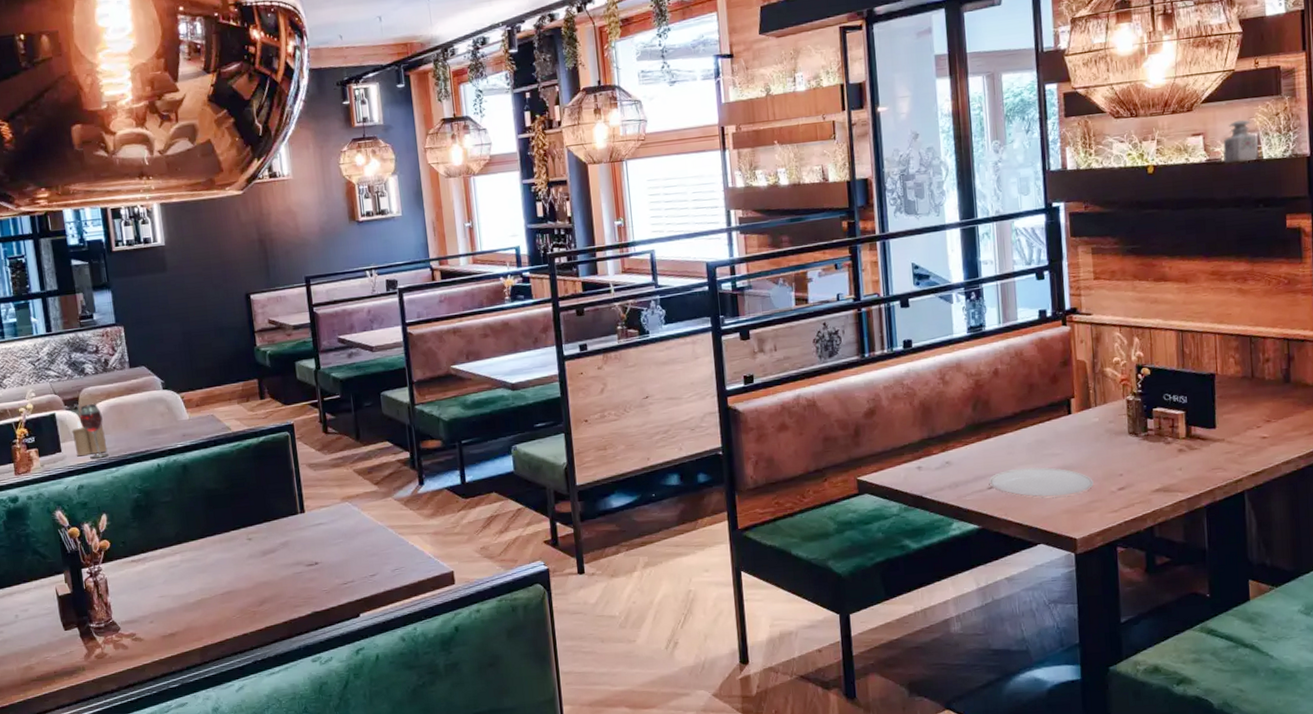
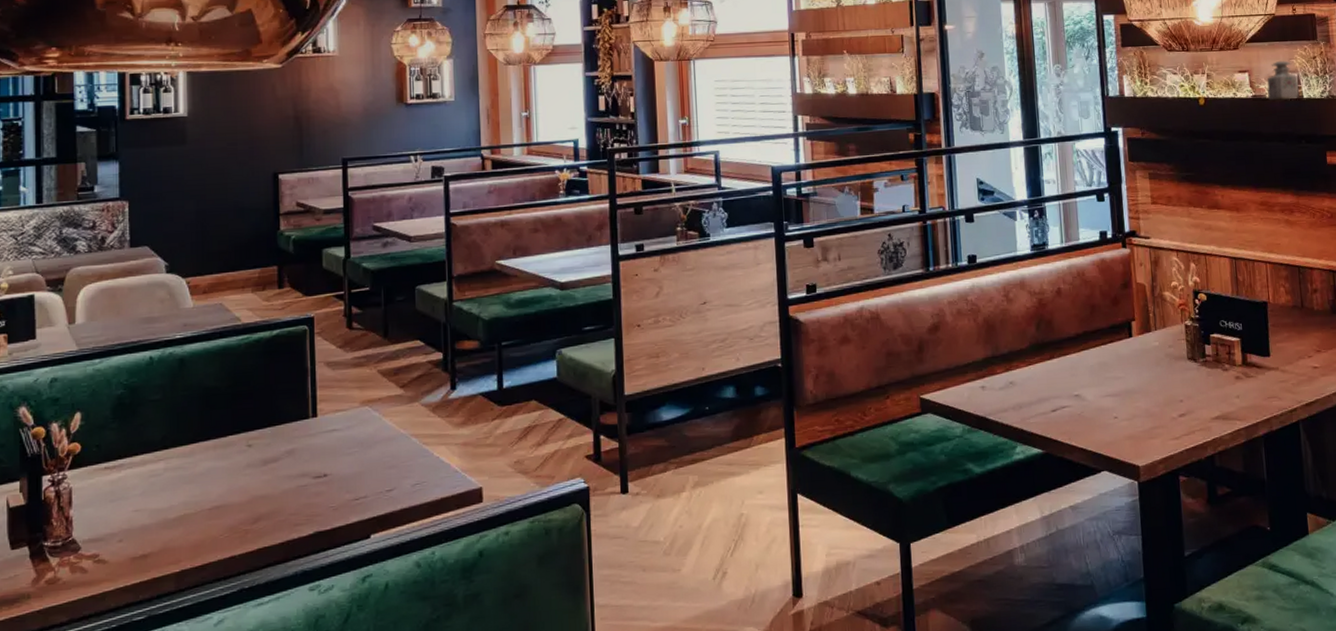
candle: present [71,421,108,457] -> none [51,304,92,345]
wineglass: present [79,404,109,459] -> none [62,286,94,348]
plate: present [988,467,1094,498] -> none [1052,390,1155,423]

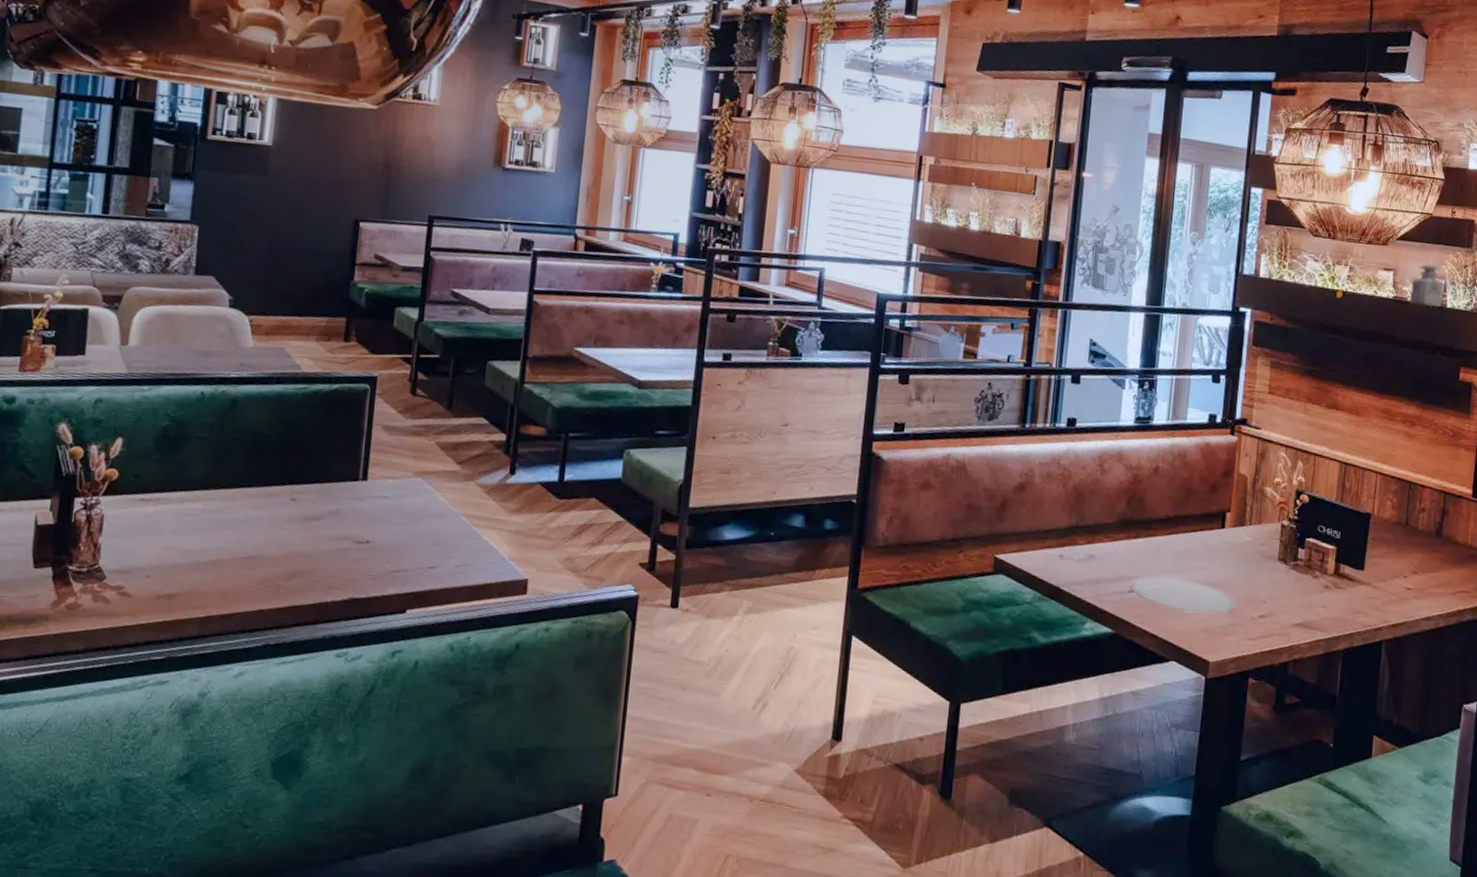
plate: none [1052,390,1155,423] -> present [1130,575,1236,615]

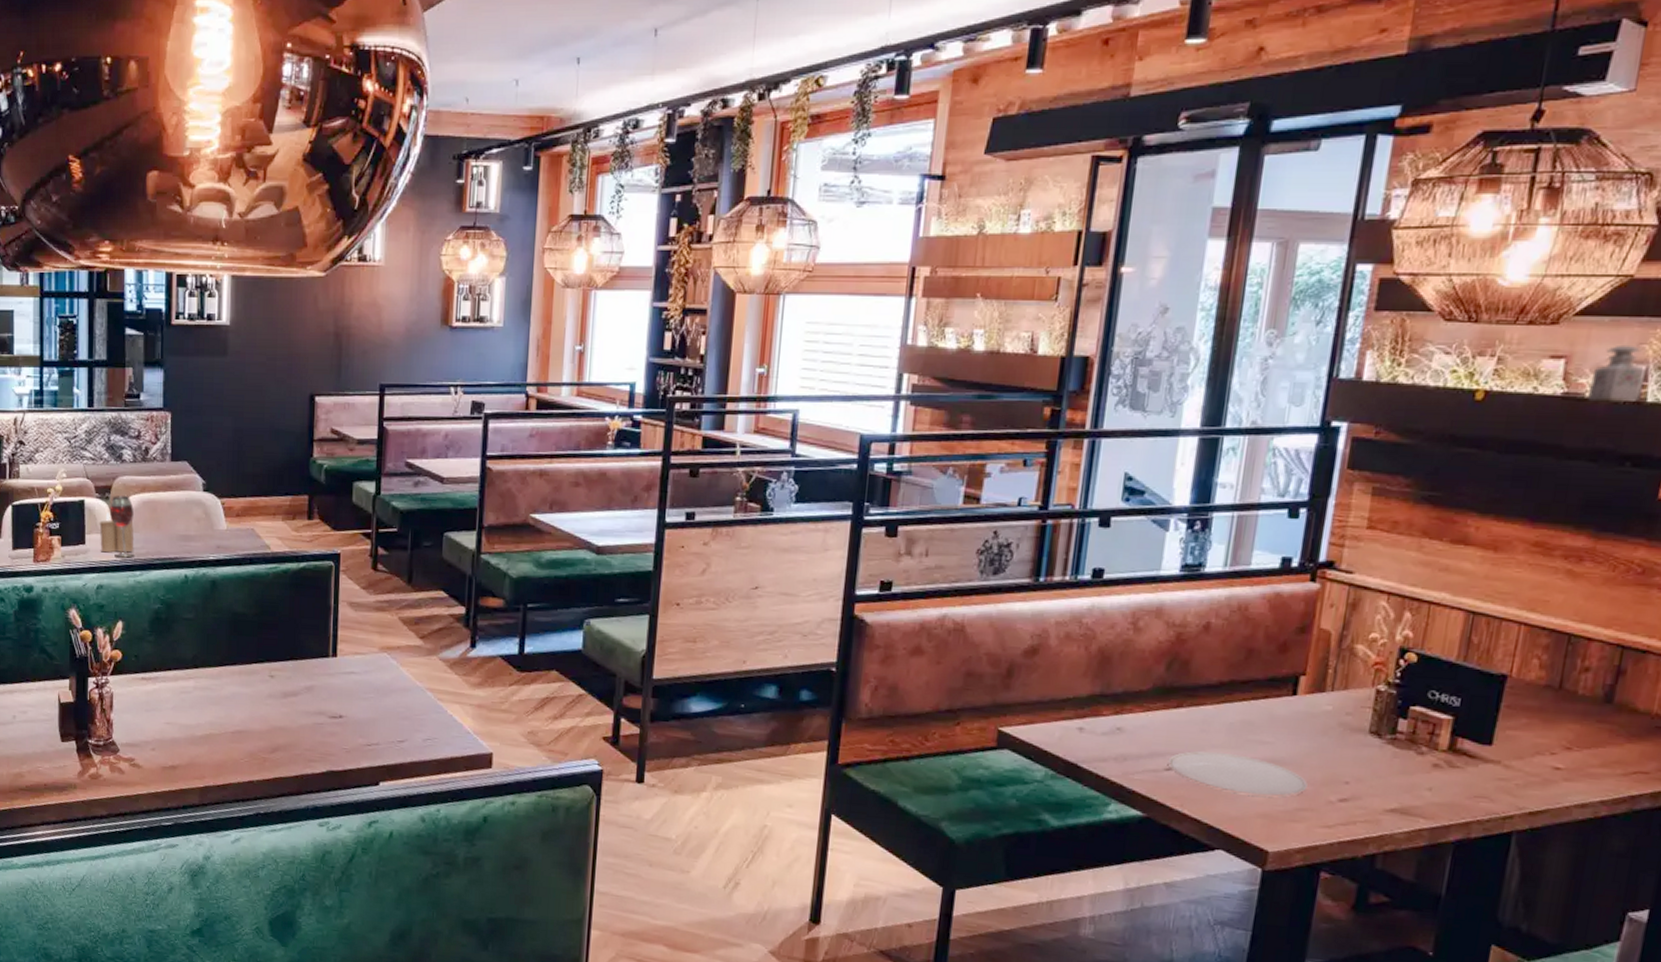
candle: none [103,323,145,366] -> present [99,513,134,553]
wineglass: none [117,306,147,372] -> present [109,495,135,558]

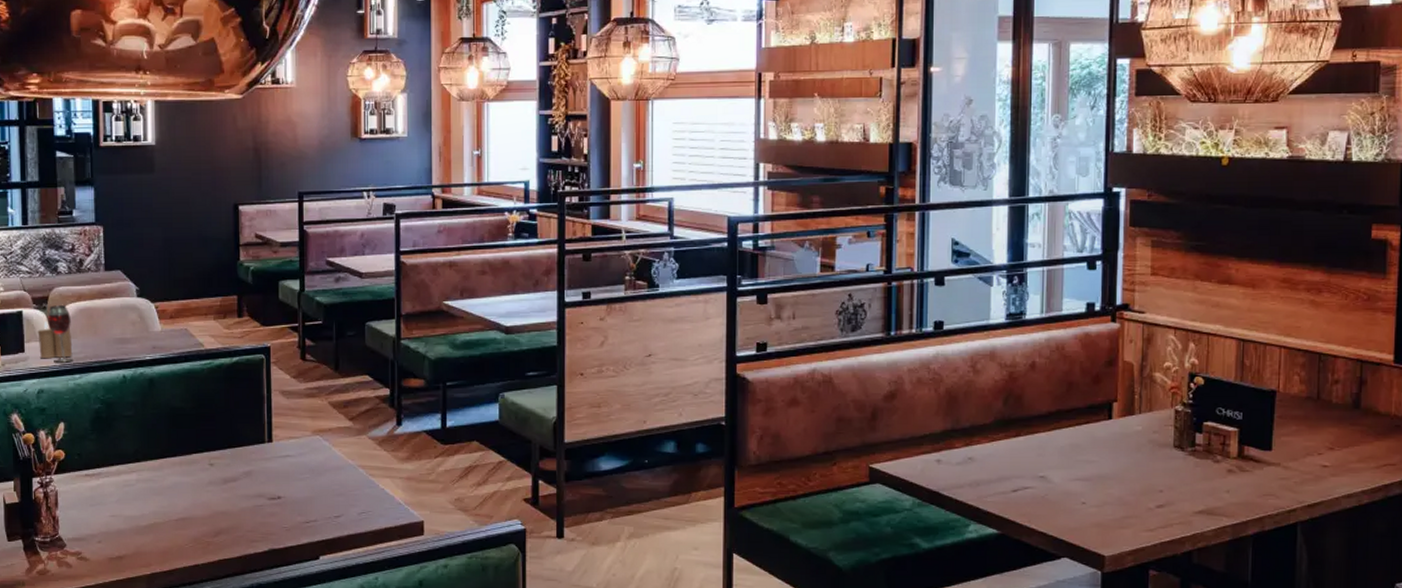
plate: present [1167,751,1308,798] -> none [1013,472,1130,508]
decorative bottle: present [1588,344,1647,404] -> none [1307,116,1349,164]

